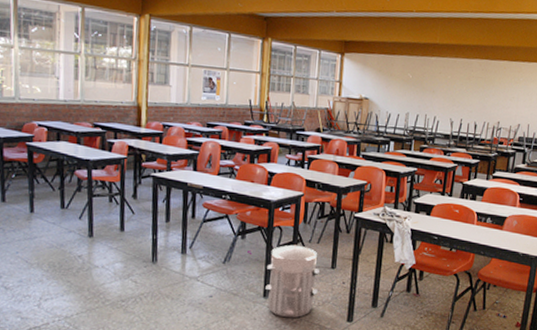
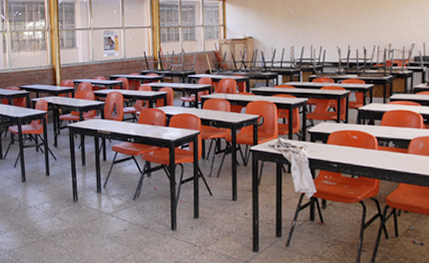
waste bin: present [265,243,319,318] -> none [172,178,221,249]

